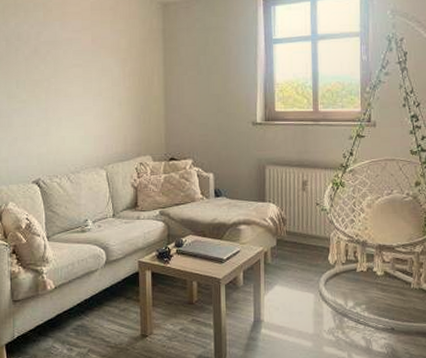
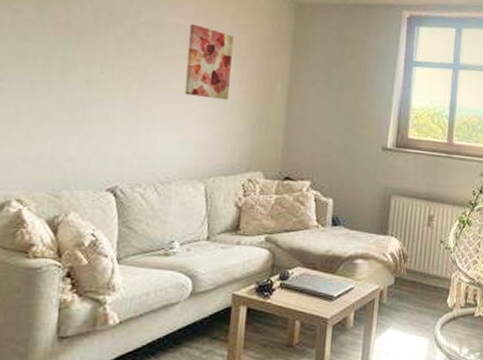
wall art: none [78,36,117,98] -> present [184,23,234,100]

